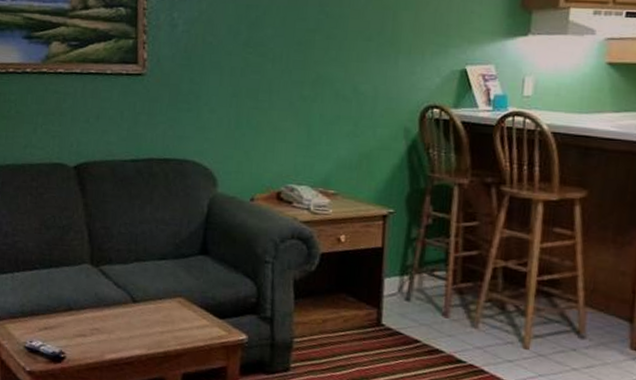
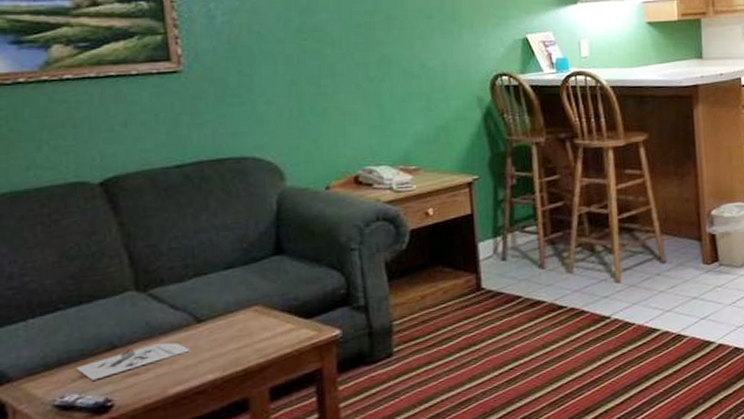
architectural model: none [42,313,126,333] -> present [76,342,191,381]

